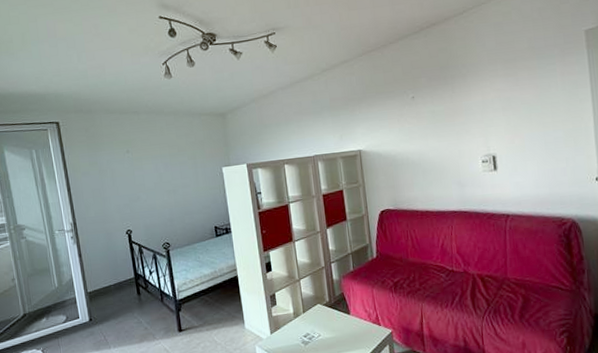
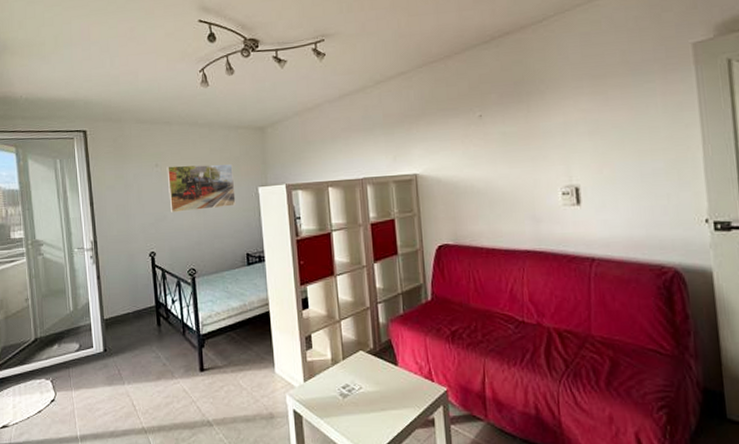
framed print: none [137,147,203,194] -> present [166,163,236,213]

